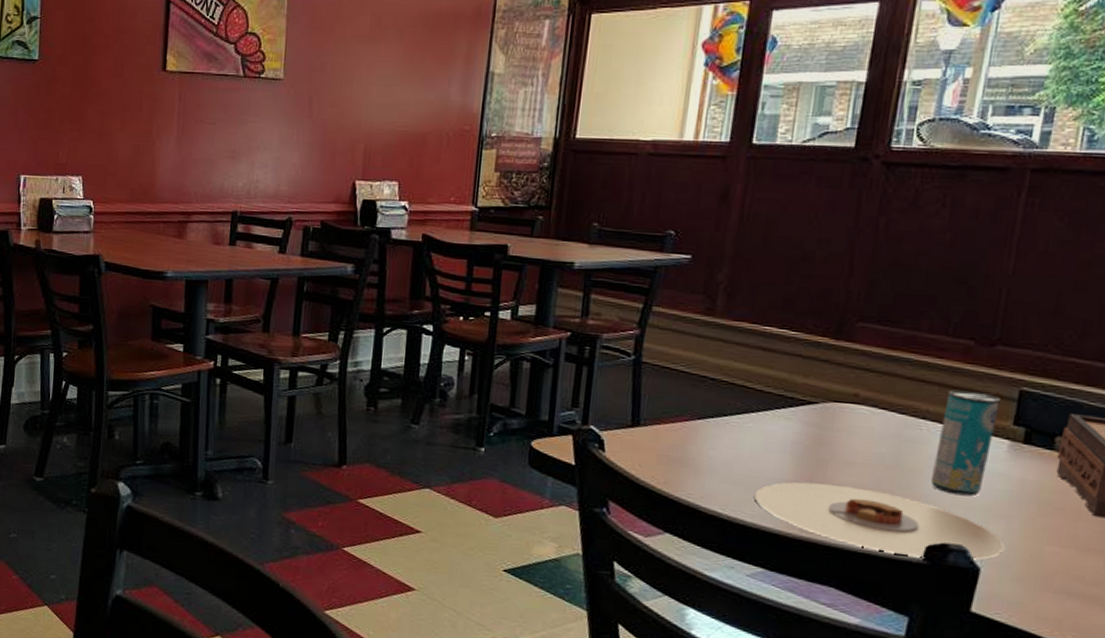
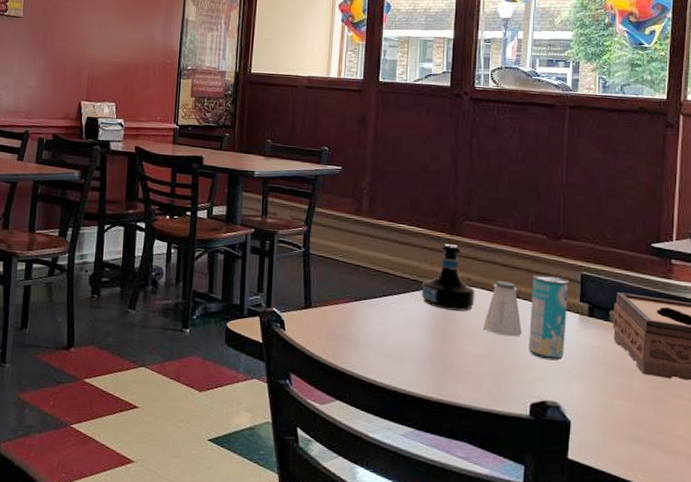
plate: present [755,482,1005,560] -> none [402,352,586,414]
tequila bottle: none [788,350,864,434] -> present [421,243,476,311]
saltshaker: none [870,397,925,466] -> present [483,281,522,337]

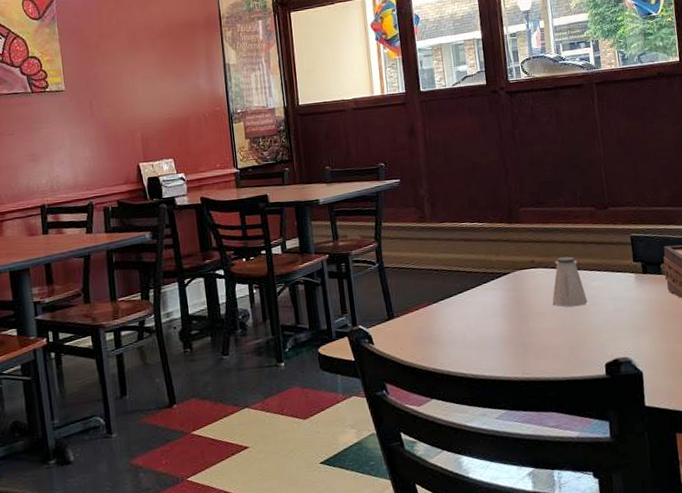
tequila bottle: present [421,243,476,311] -> none [491,231,542,294]
beverage can: present [529,274,569,361] -> none [589,243,627,321]

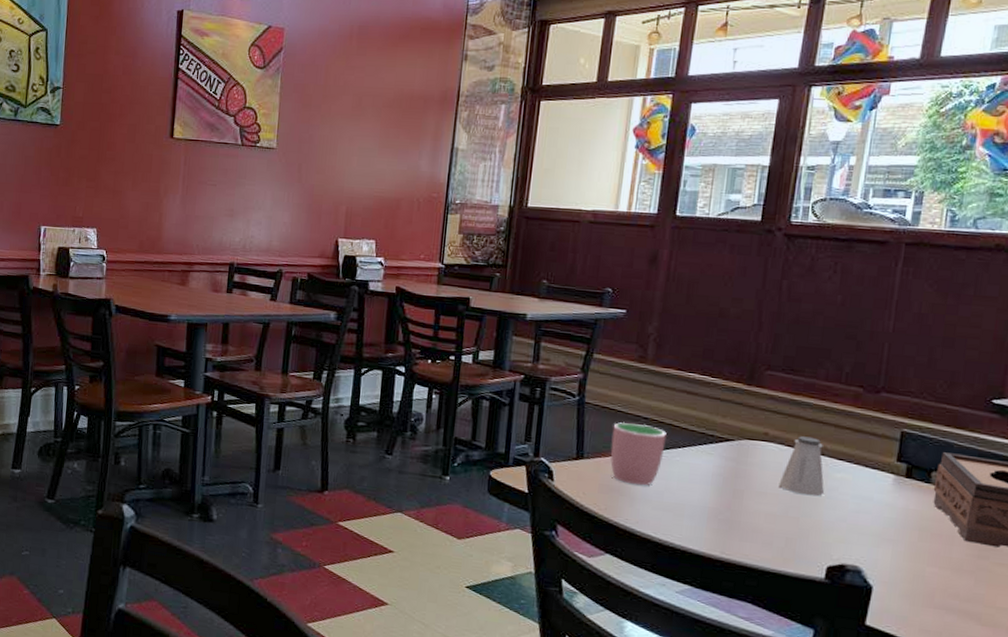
cup: none [412,276,458,332] -> present [610,421,667,486]

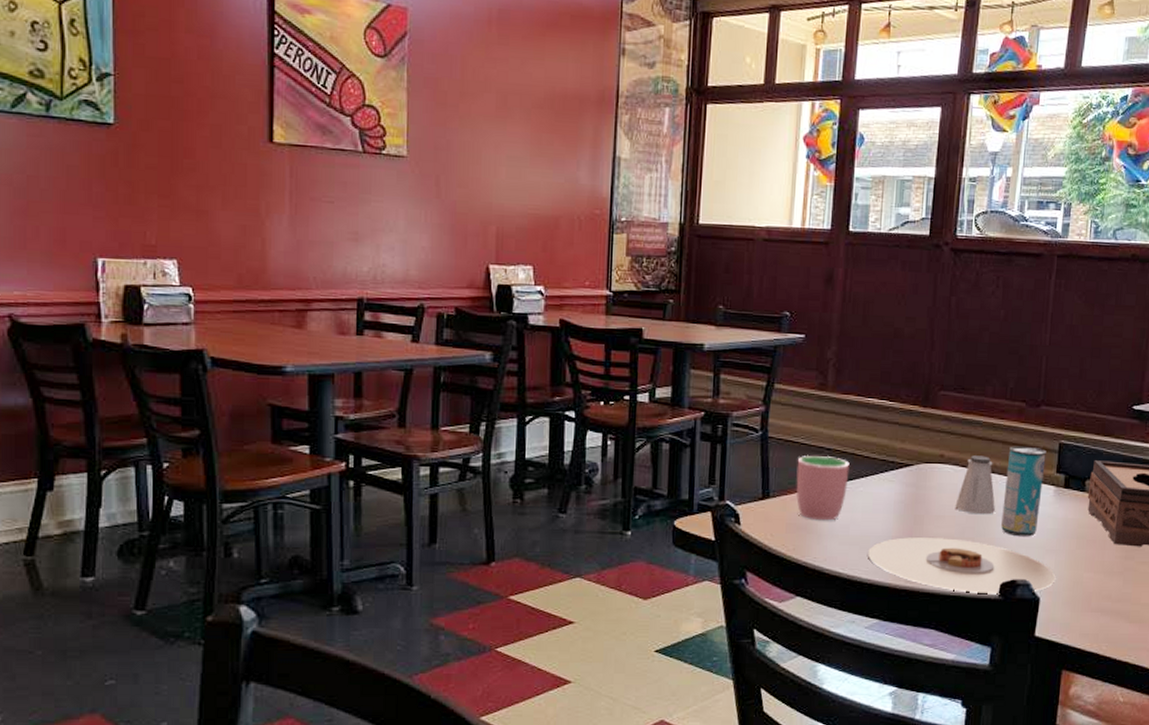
plate: none [682,509,893,579] -> present [868,537,1056,595]
beverage can: none [830,430,886,524] -> present [1001,446,1046,537]

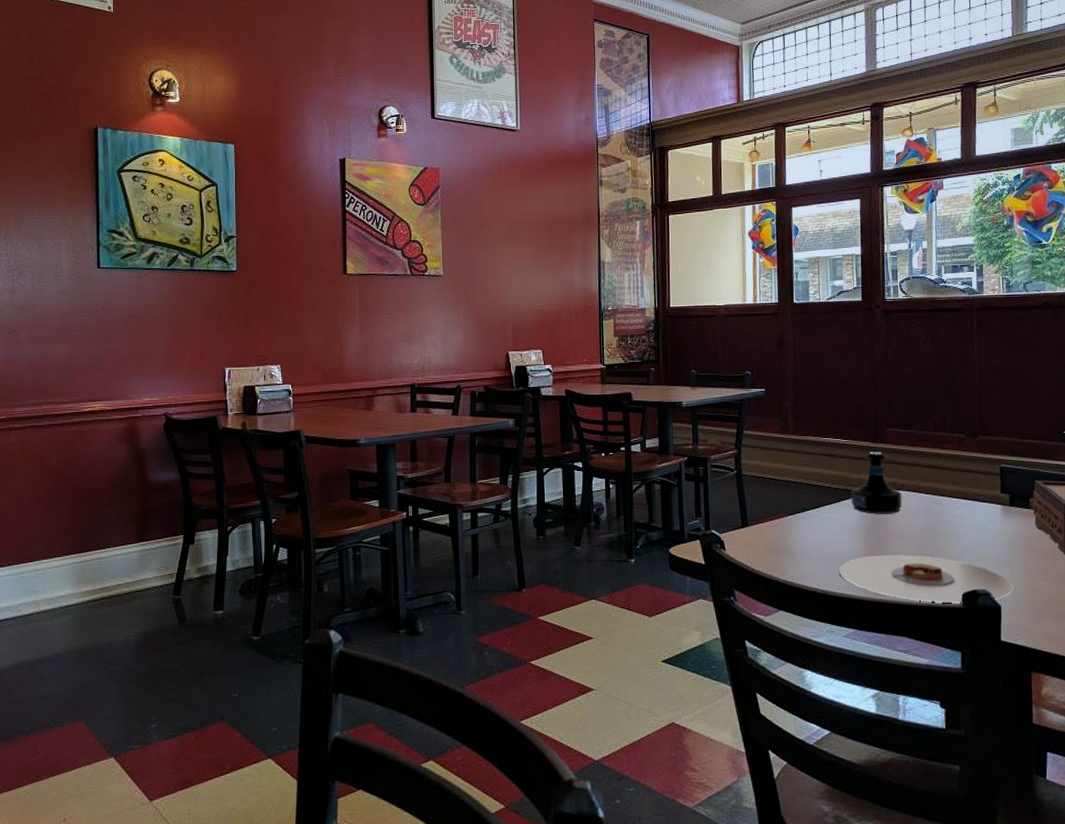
cup: present [796,454,850,521] -> none [769,488,815,544]
tequila bottle: none [890,417,949,491] -> present [850,451,903,514]
saltshaker: present [955,455,995,515] -> none [912,481,949,533]
beverage can: present [1001,446,1046,537] -> none [955,471,990,551]

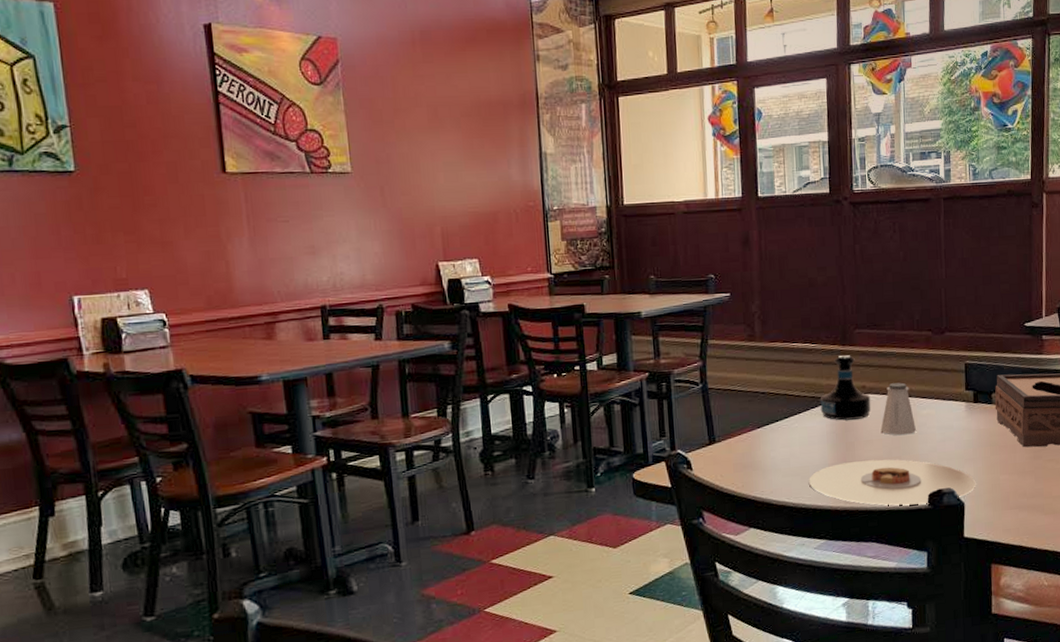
saltshaker: none [912,481,949,533] -> present [880,382,916,436]

